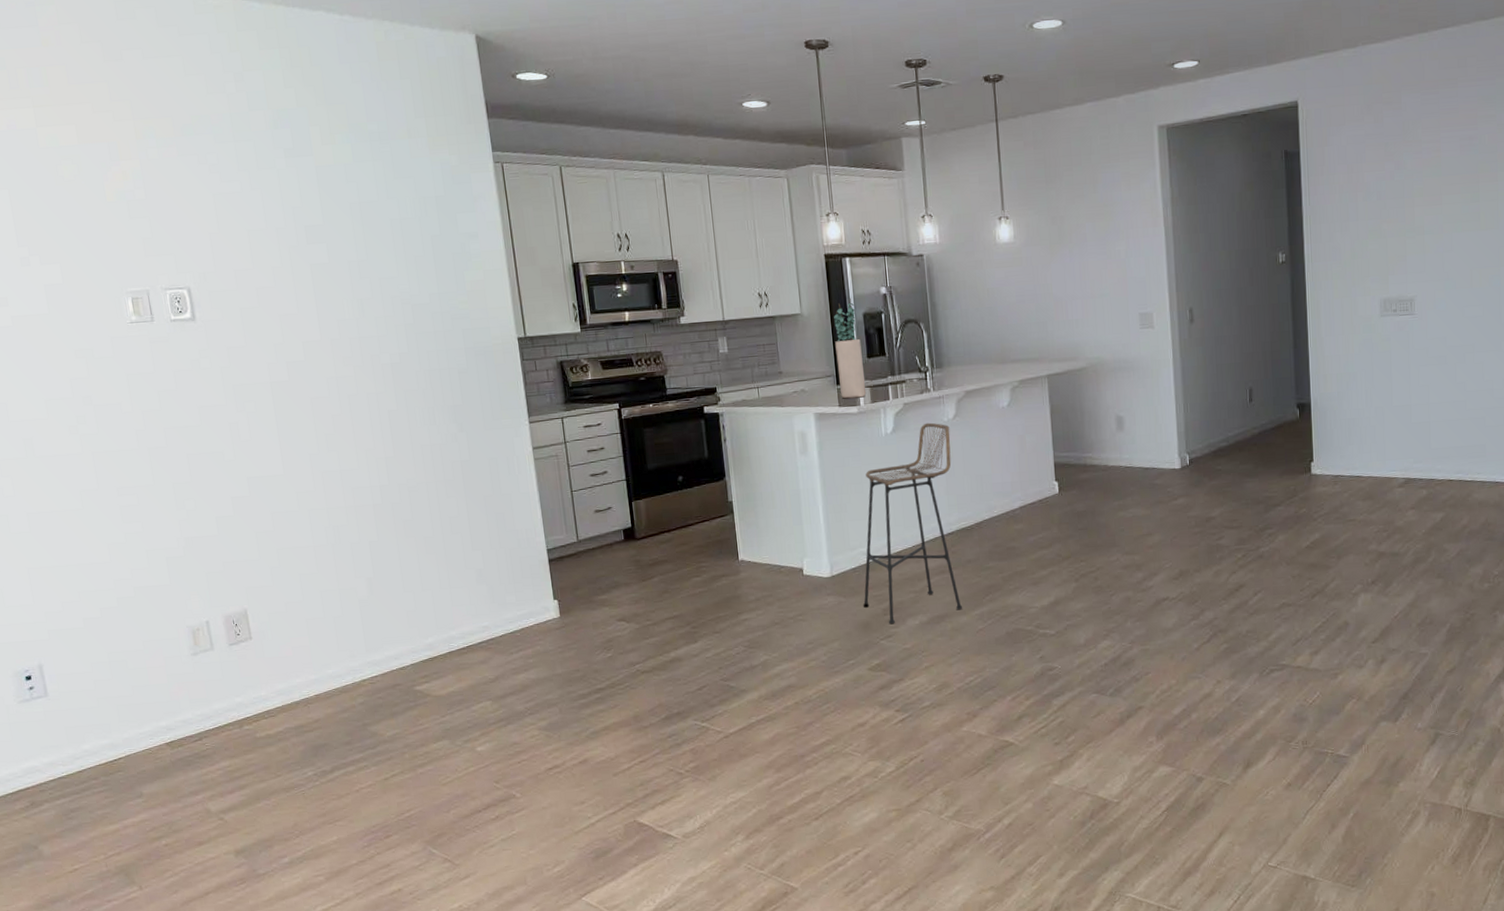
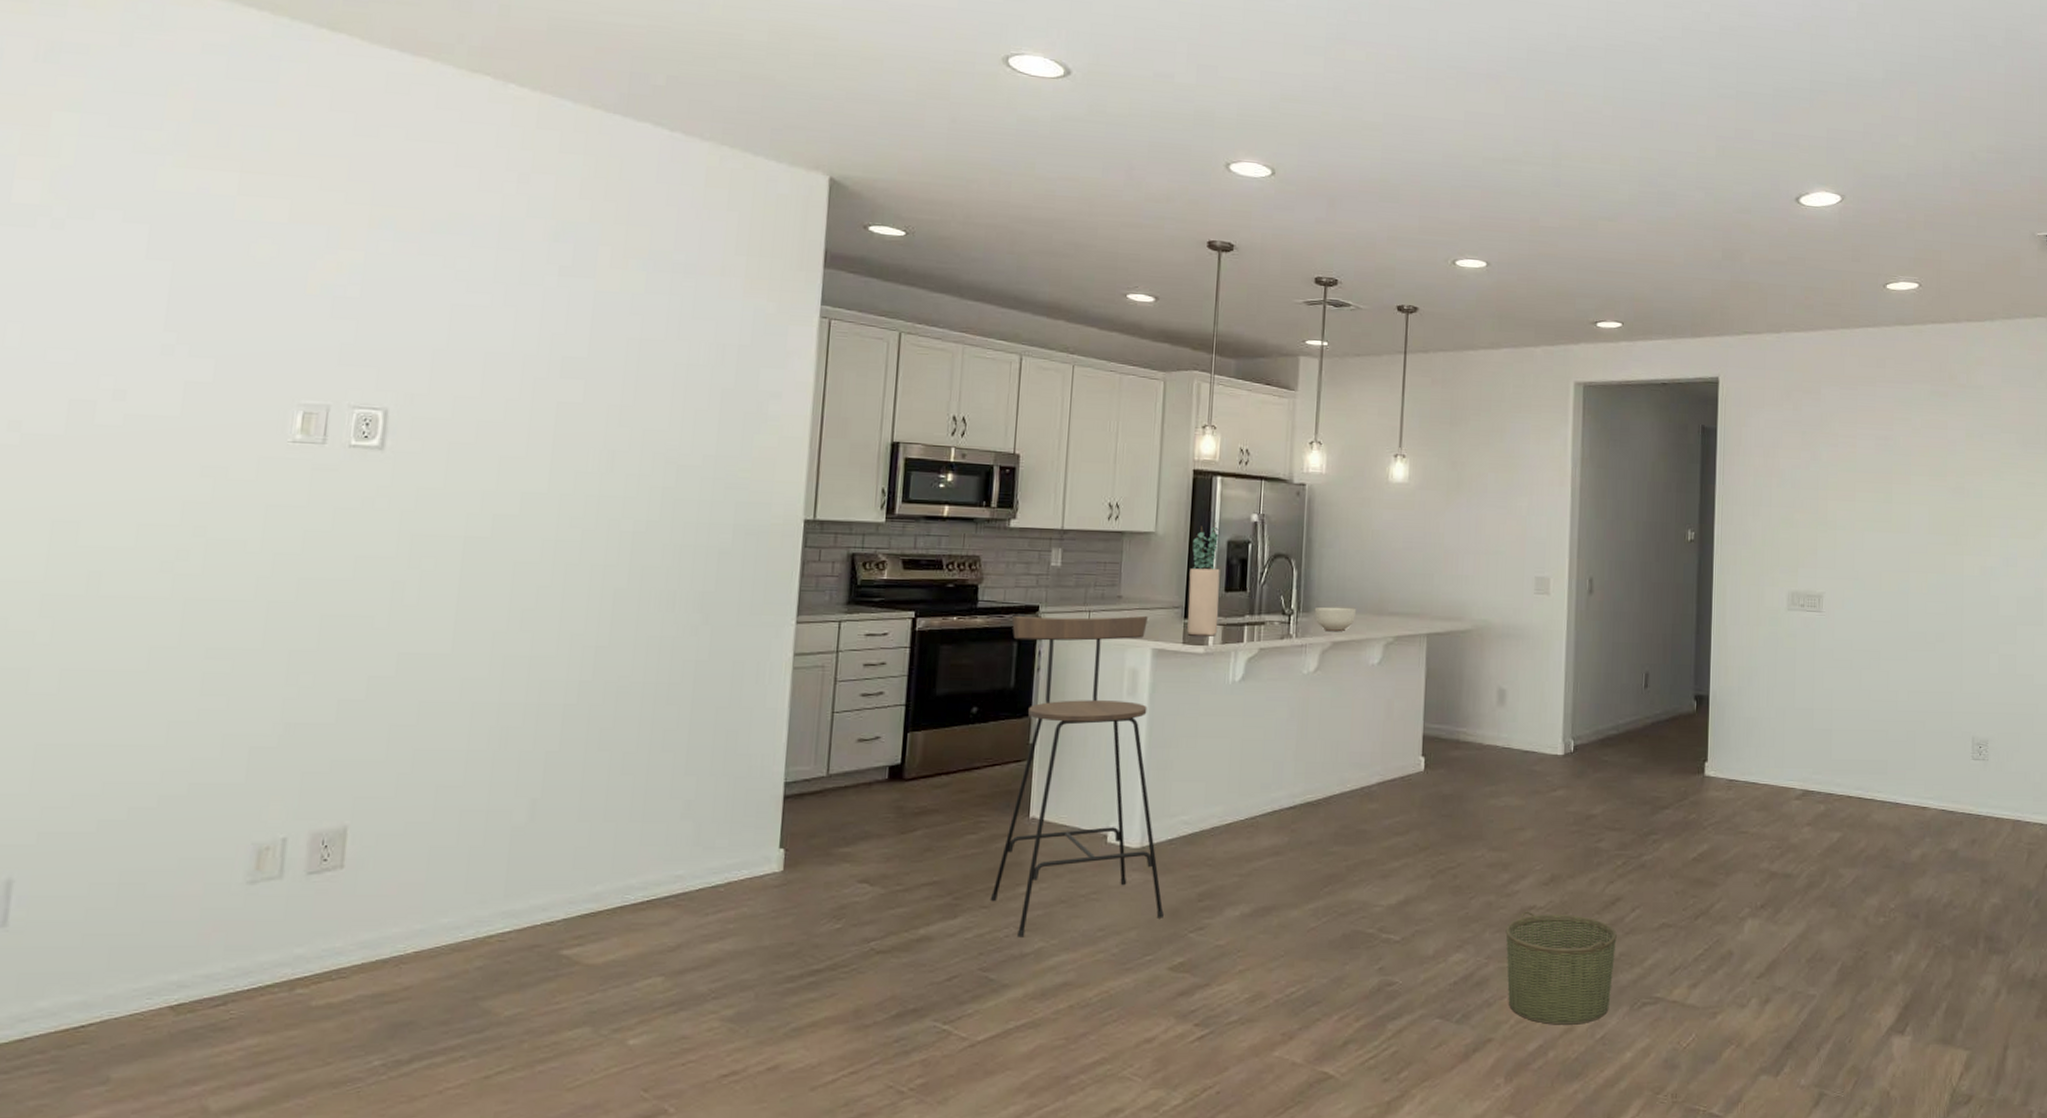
bar stool: none [696,386,858,654] -> present [990,615,1164,938]
bar stool: present [862,422,963,625] -> none [1173,673,1309,914]
bowl: none [946,359,983,382] -> present [1314,606,1357,631]
basket: none [1144,602,1243,693] -> present [1505,911,1617,1025]

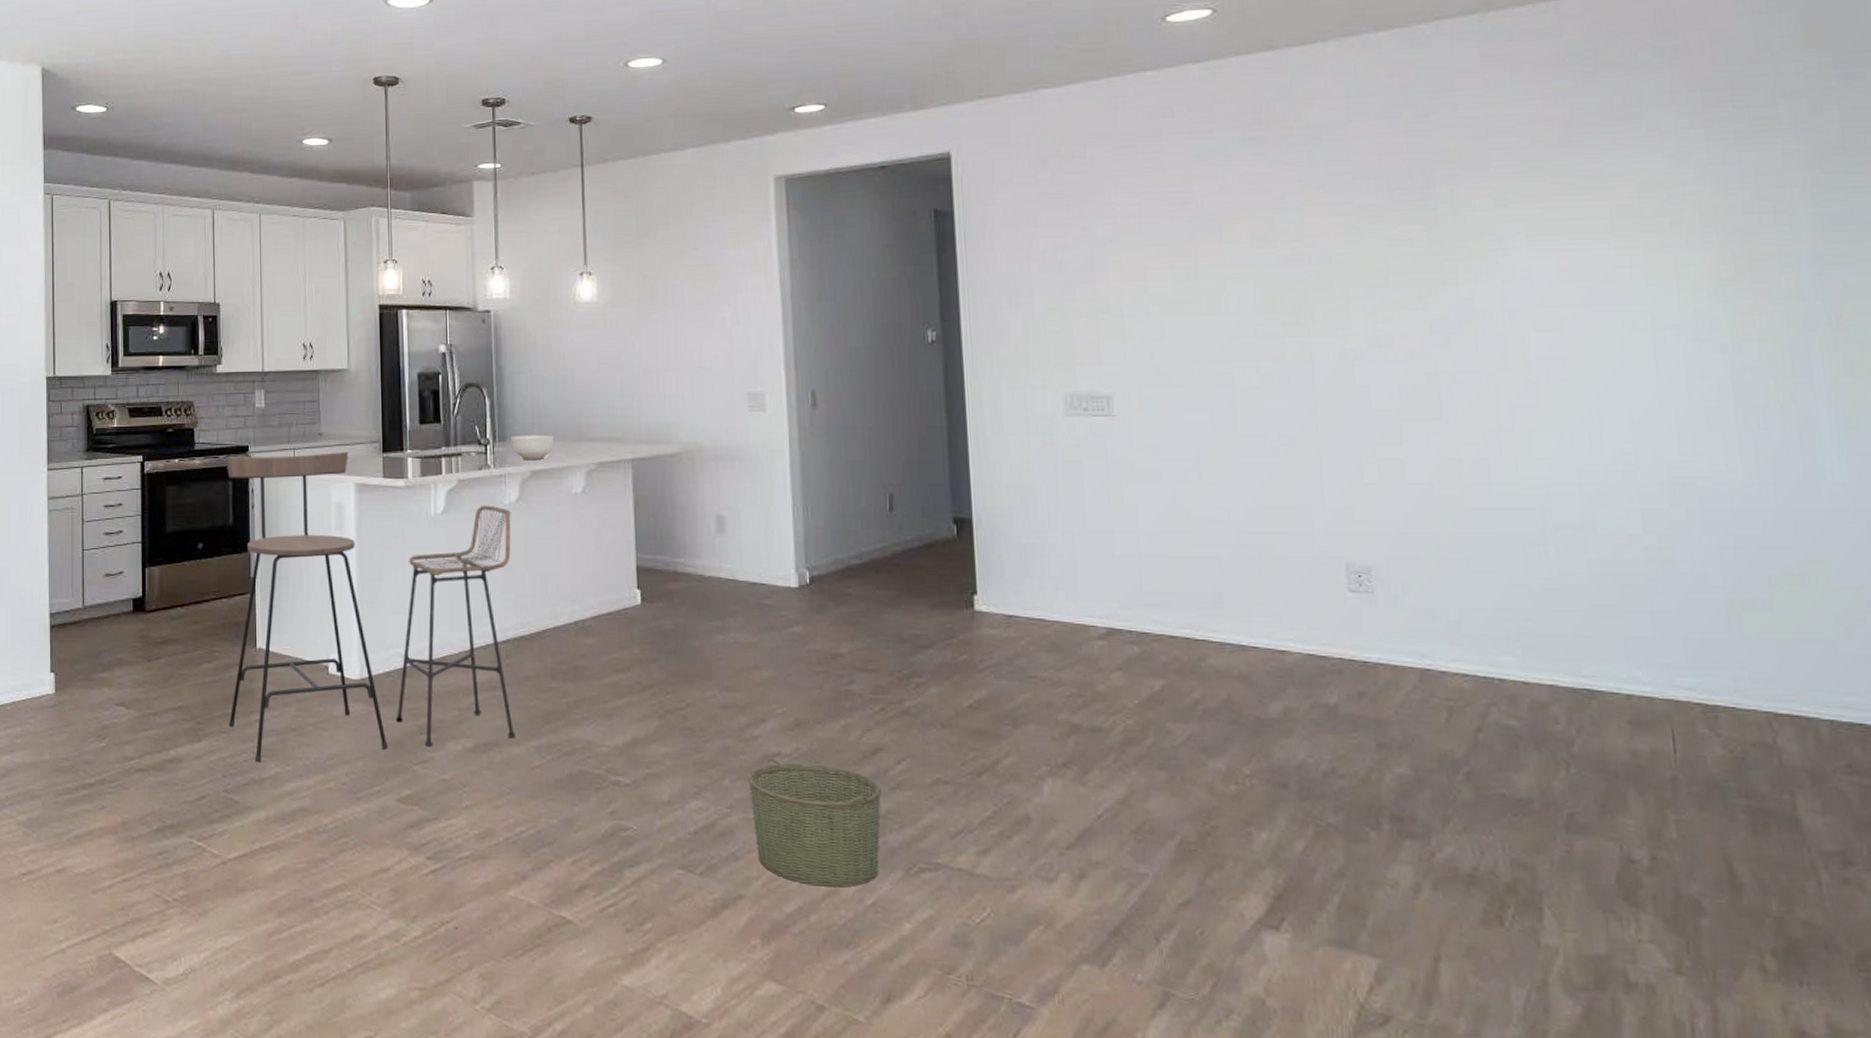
bar stool: none [1173,673,1309,914] -> present [395,505,516,747]
vase: present [1187,522,1220,636] -> none [384,356,416,469]

